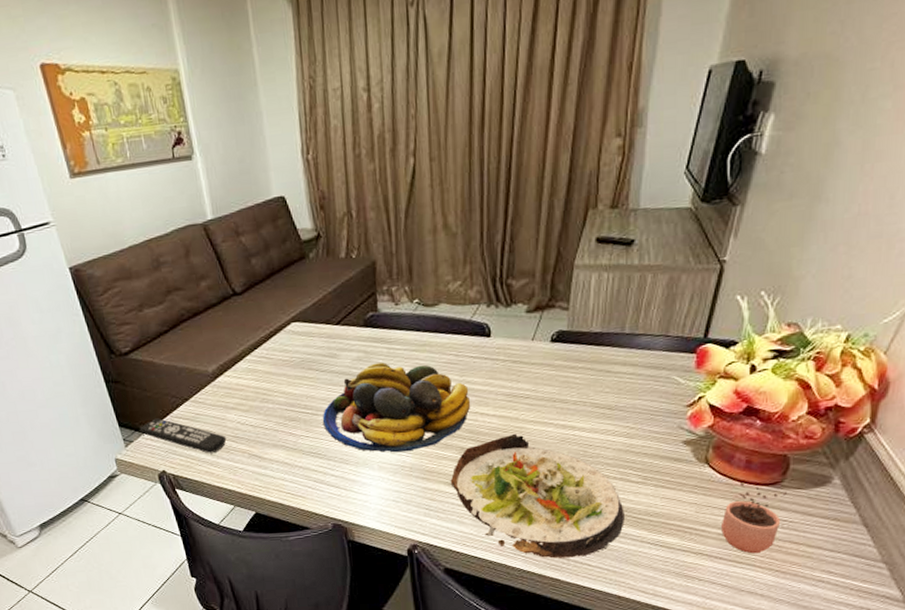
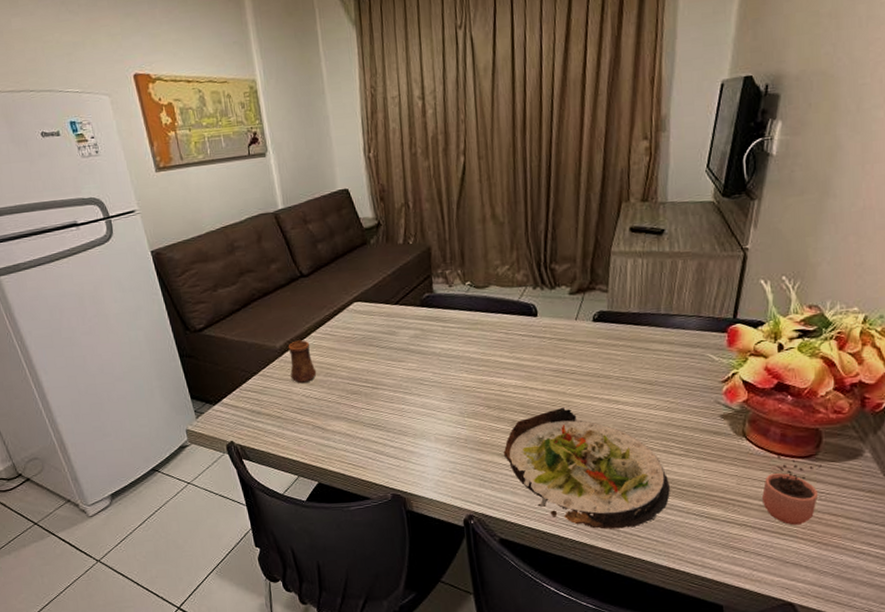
remote control: present [139,418,227,454] -> none [210,391,292,426]
cup: none [221,364,252,410] -> present [288,340,317,384]
fruit bowl: present [322,362,471,453] -> none [382,340,521,425]

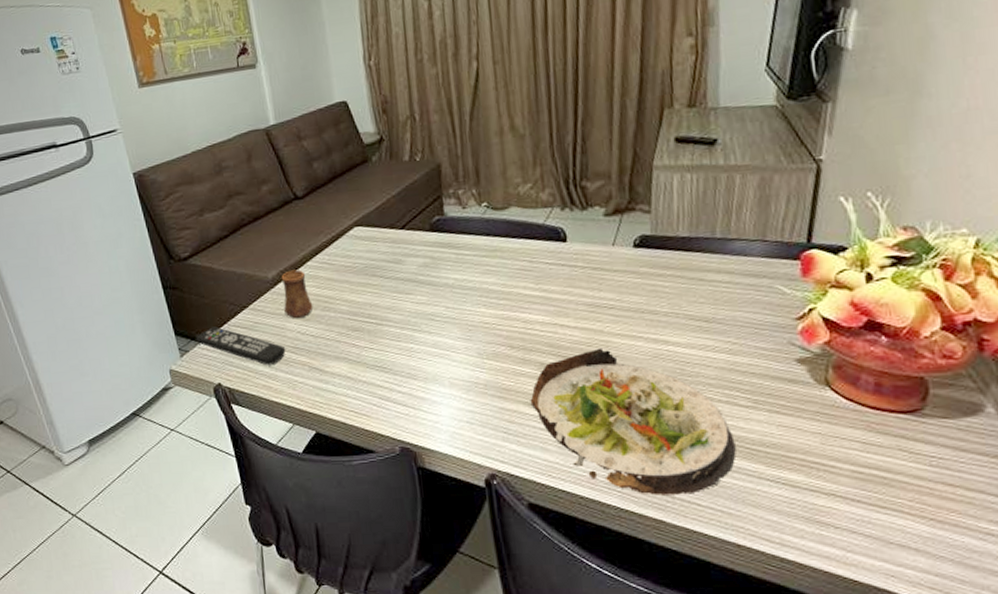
remote control: none [210,391,292,426] -> present [196,326,286,366]
cocoa: present [762,455,822,526] -> none [854,409,930,497]

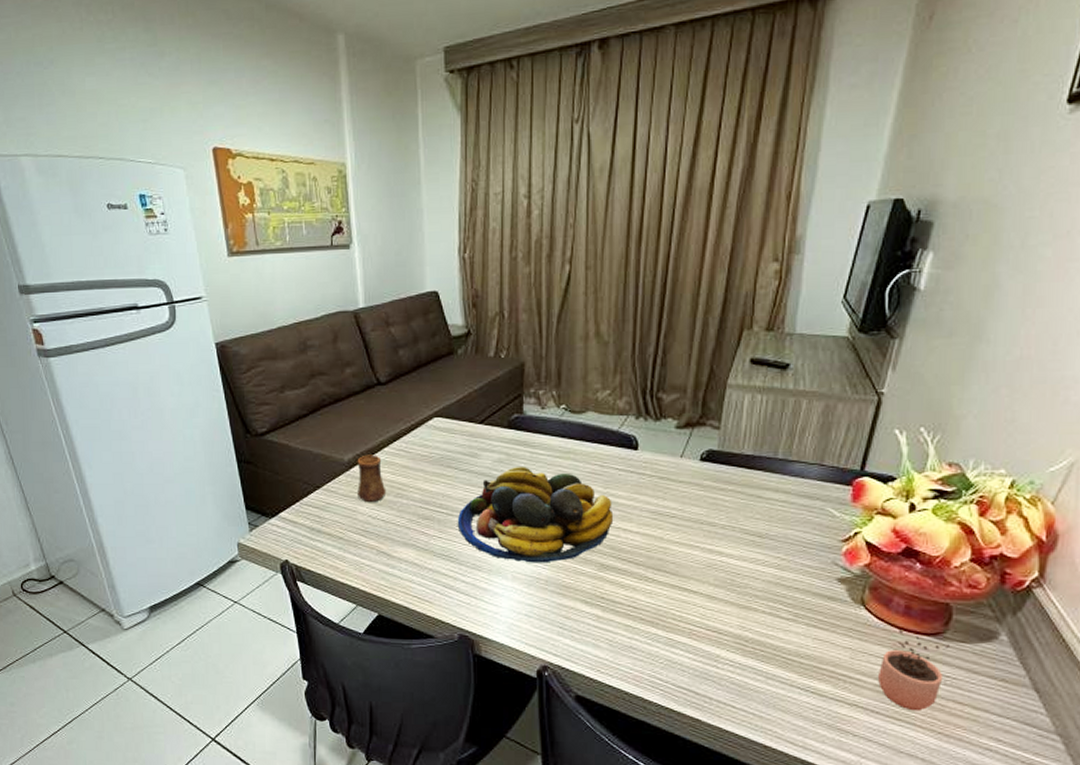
remote control: present [196,326,286,366] -> none [266,504,356,547]
fruit bowl: none [387,269,550,368] -> present [457,467,614,563]
salad plate: present [530,347,736,495] -> none [587,554,773,697]
cocoa: none [854,409,930,497] -> present [878,630,949,711]

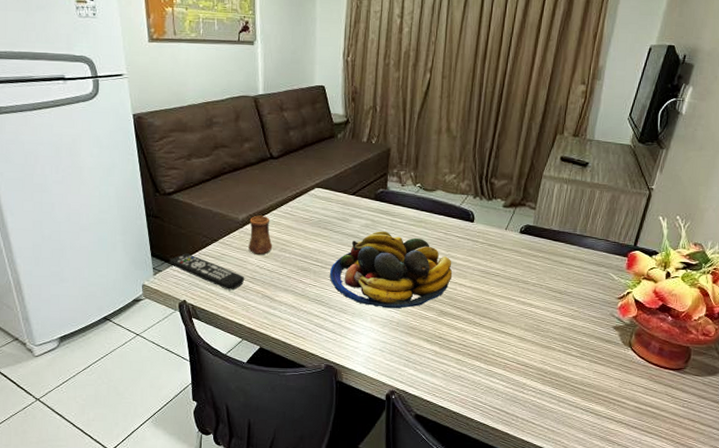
remote control: none [266,504,356,547] -> present [169,253,245,291]
cocoa: present [878,630,949,711] -> none [637,366,688,427]

